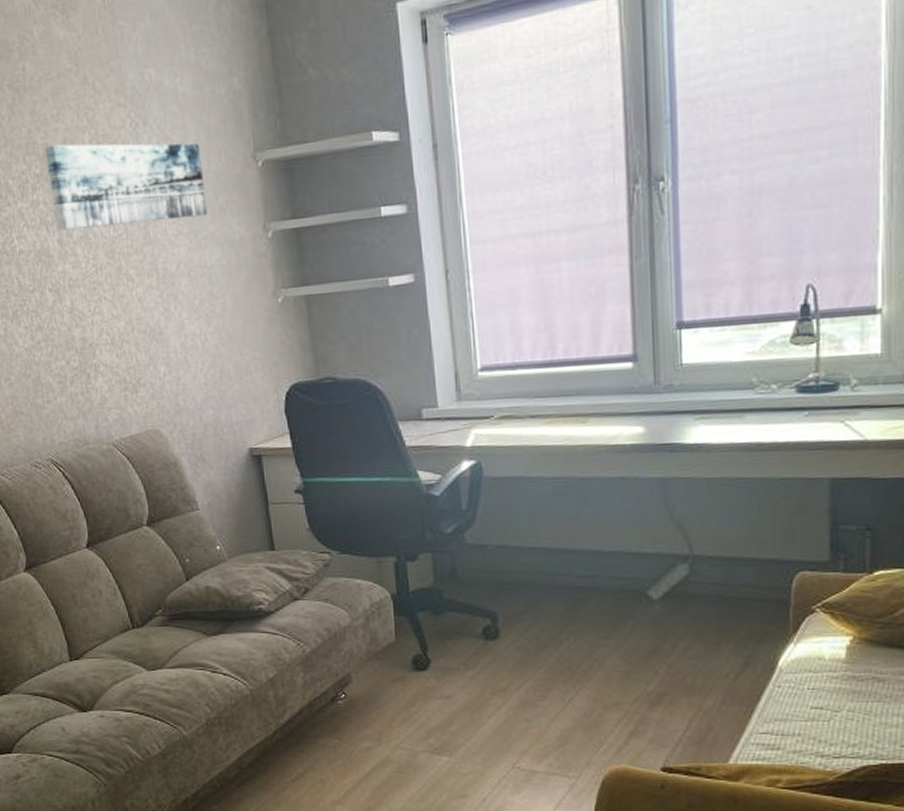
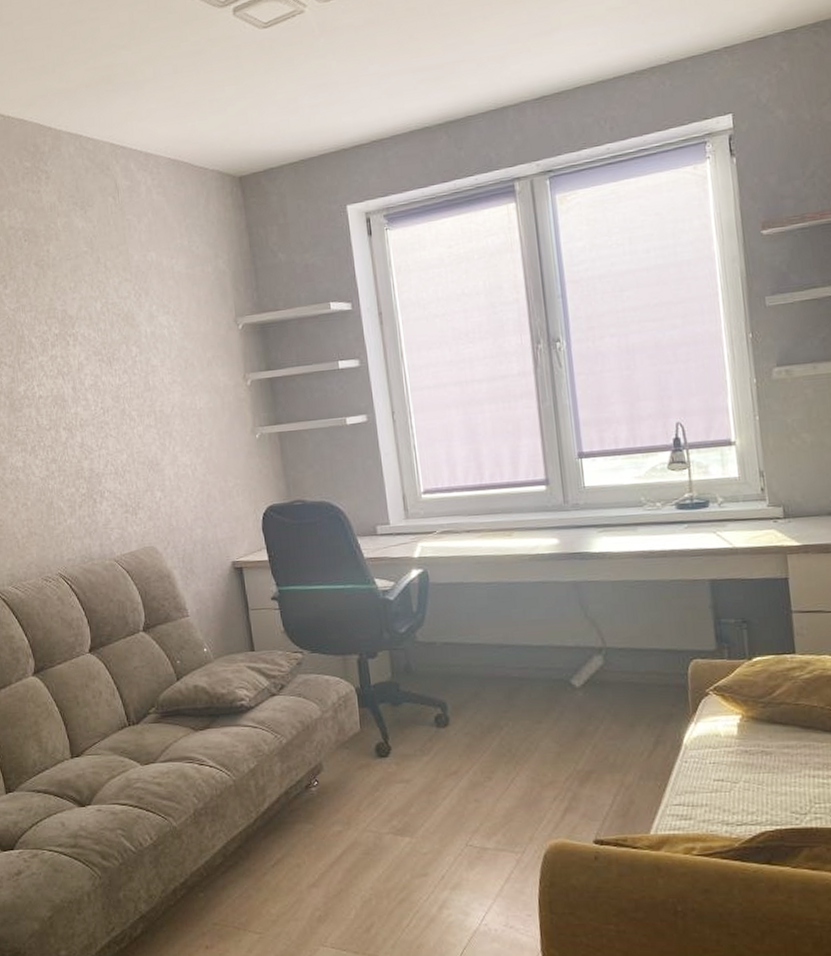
wall art: present [44,143,208,231] -> none [63,310,198,380]

